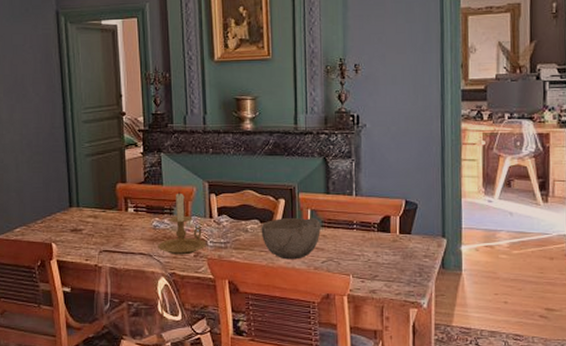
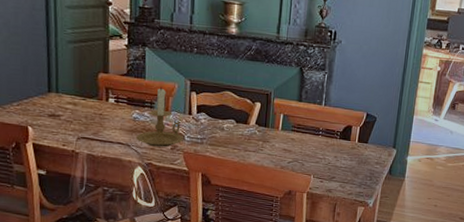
bowl: present [261,217,321,260] -> none [236,120,291,159]

